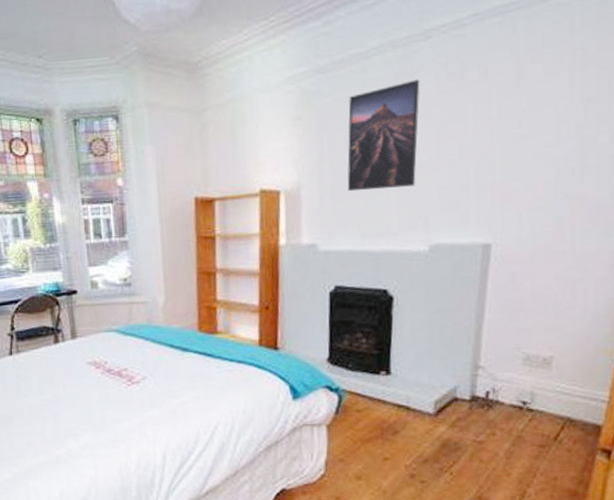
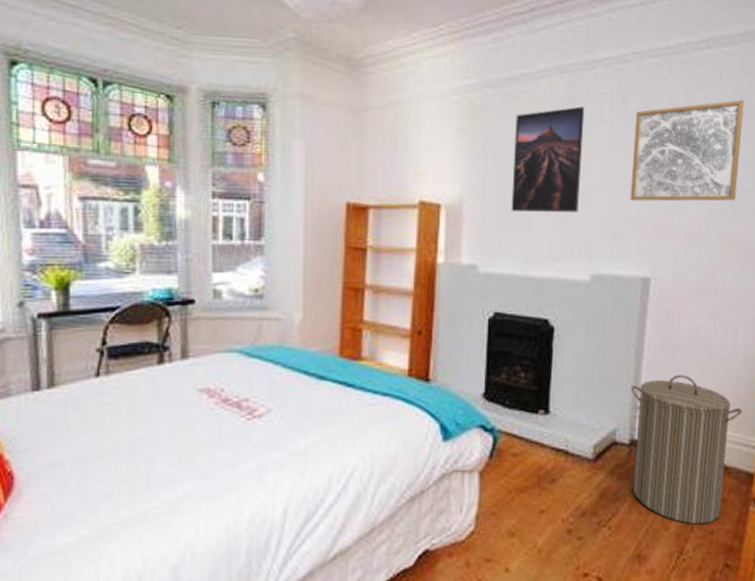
wall art: none [469,48,600,169] -> present [630,99,744,201]
laundry hamper: none [471,335,590,472] -> present [631,375,742,525]

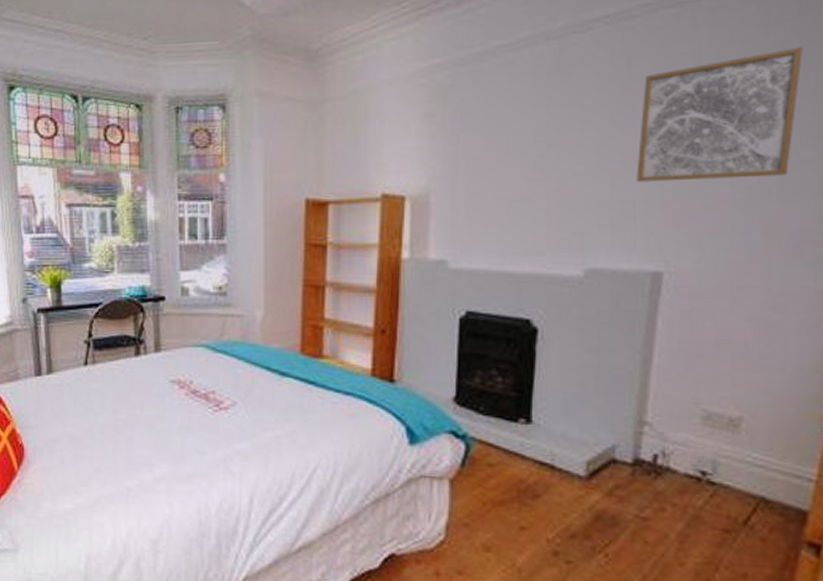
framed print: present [511,106,585,213] -> none [485,76,578,201]
laundry hamper: present [631,375,742,525] -> none [635,387,792,565]

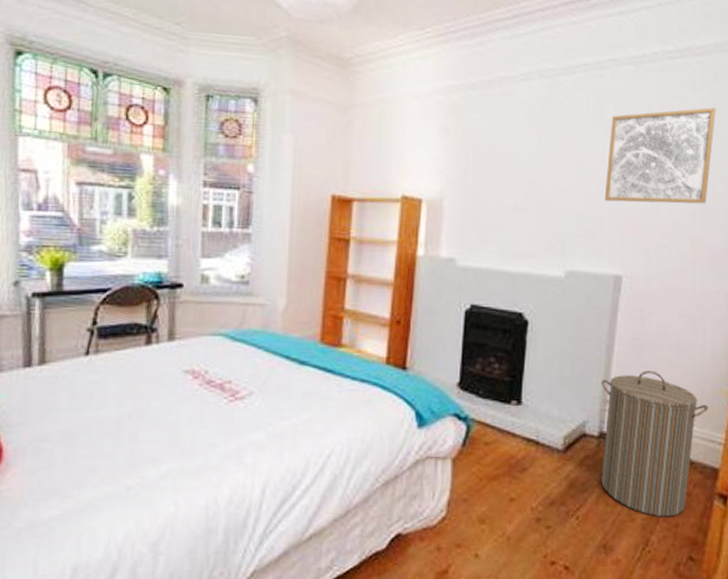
laundry hamper: none [635,387,792,565] -> present [601,370,709,517]

